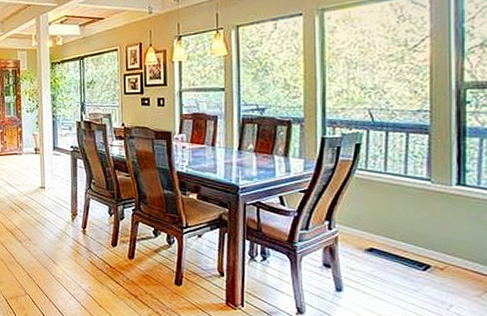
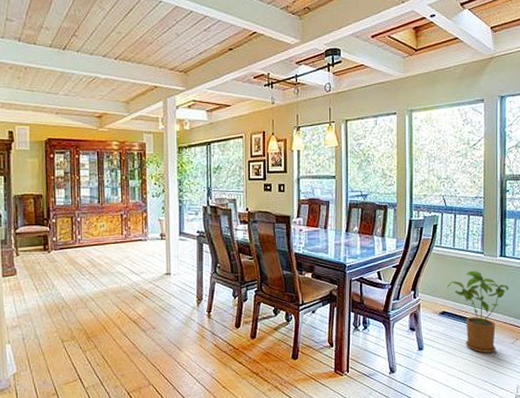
house plant: none [375,201,472,305] -> present [446,270,509,353]

